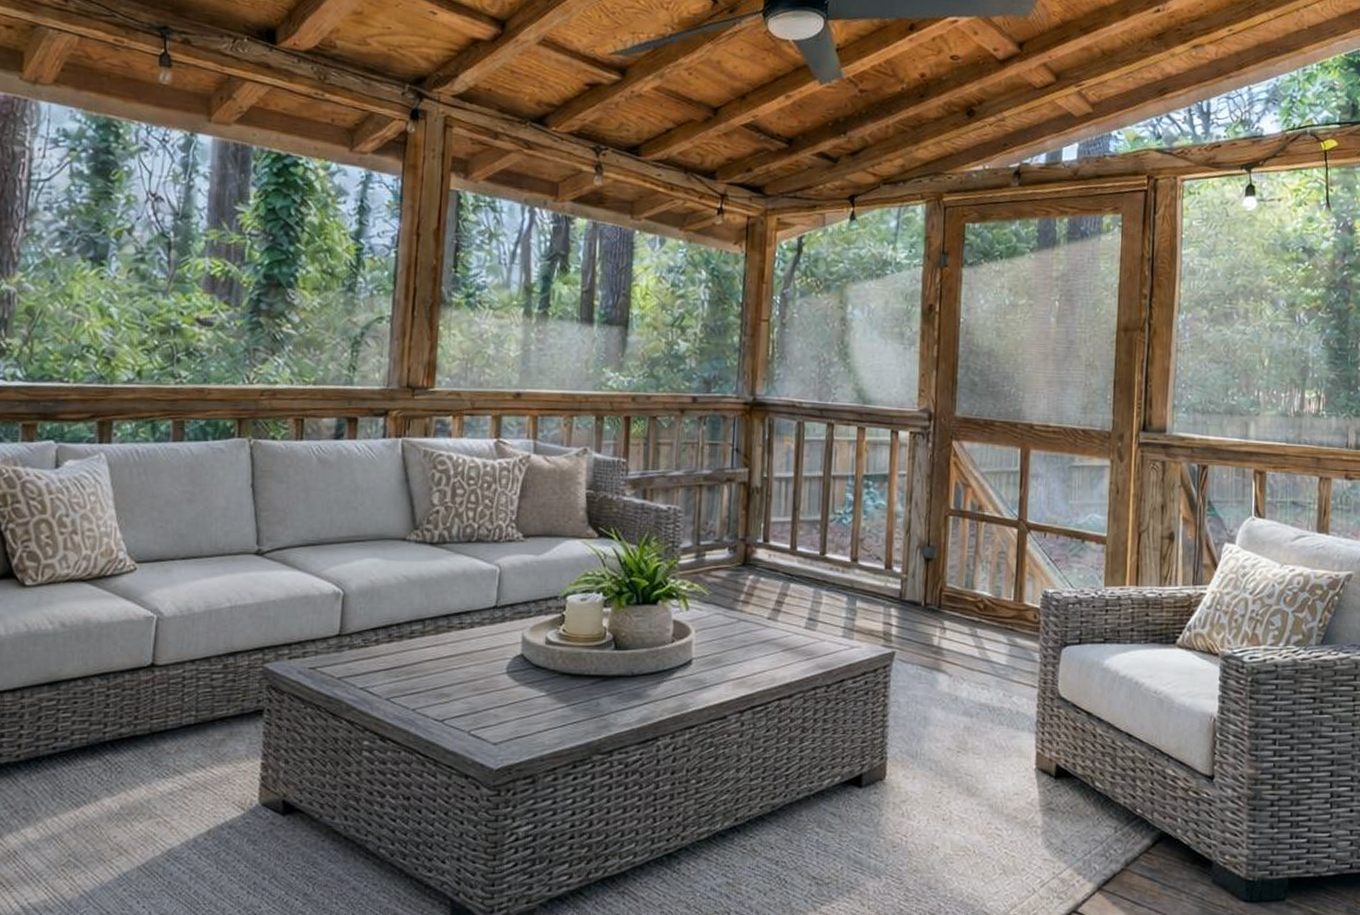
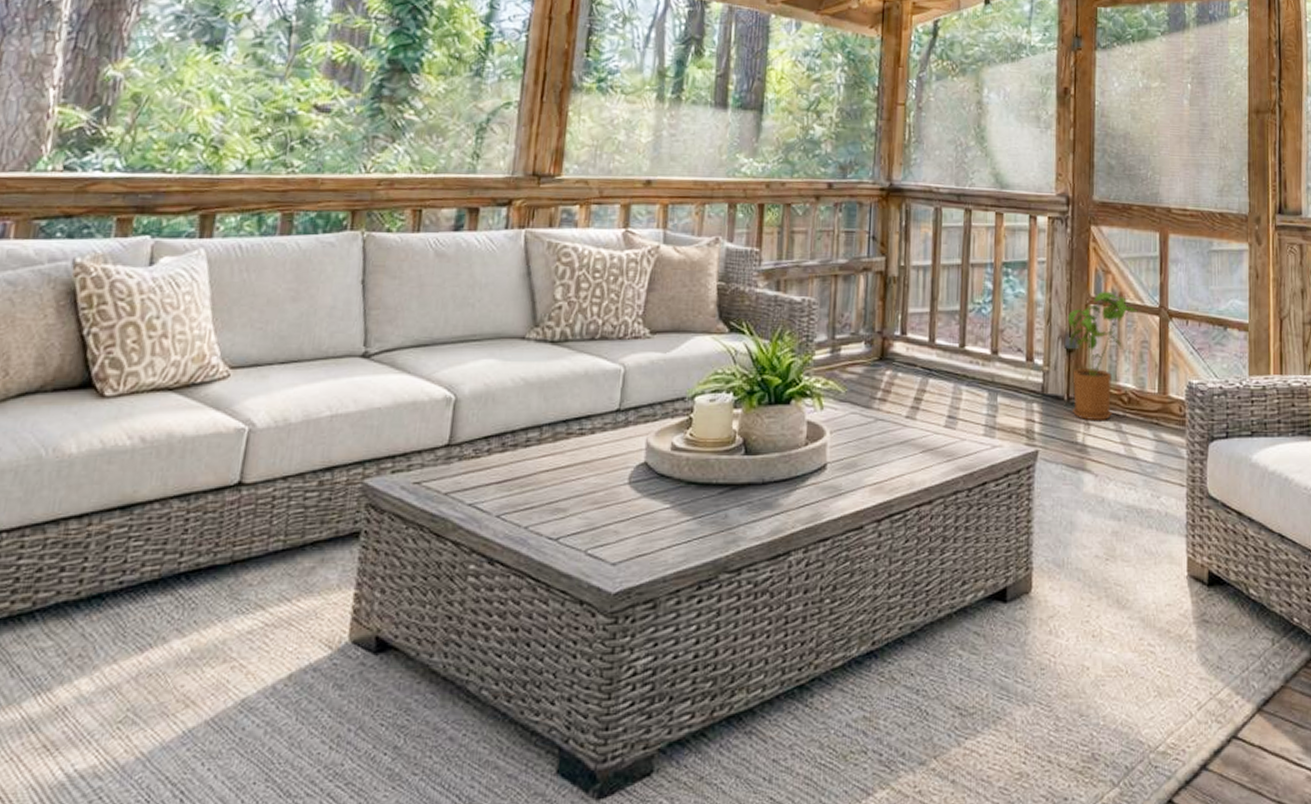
house plant: none [927,503,997,626] -> present [1068,291,1138,421]

